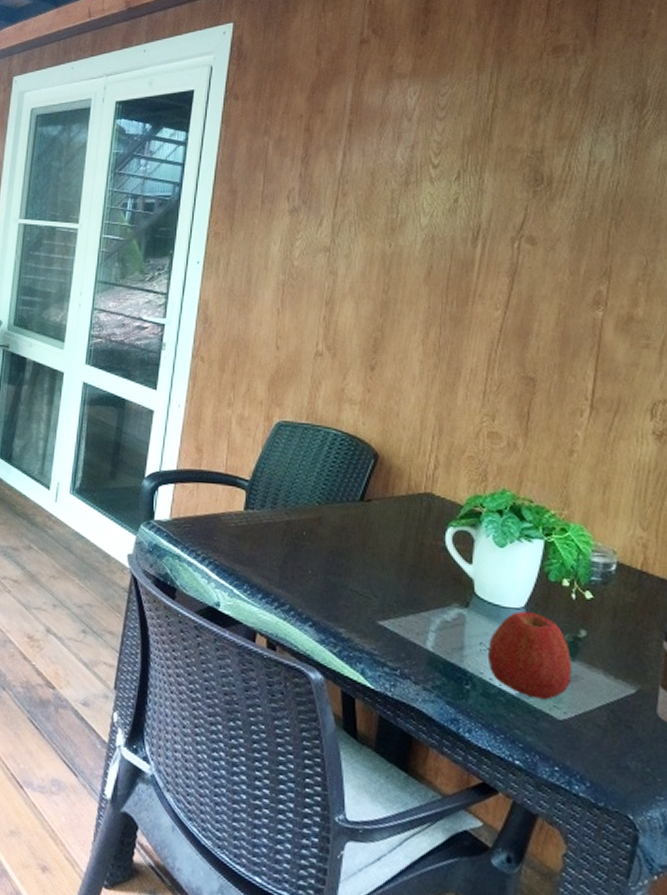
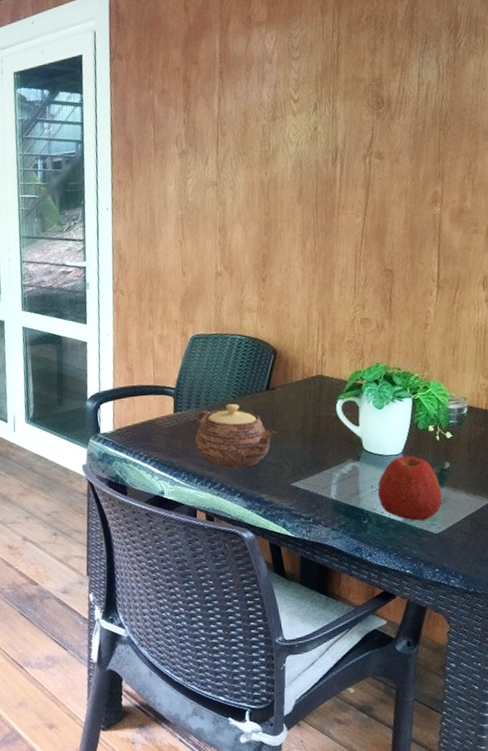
teapot: none [265,509,368,592] -> present [195,403,277,469]

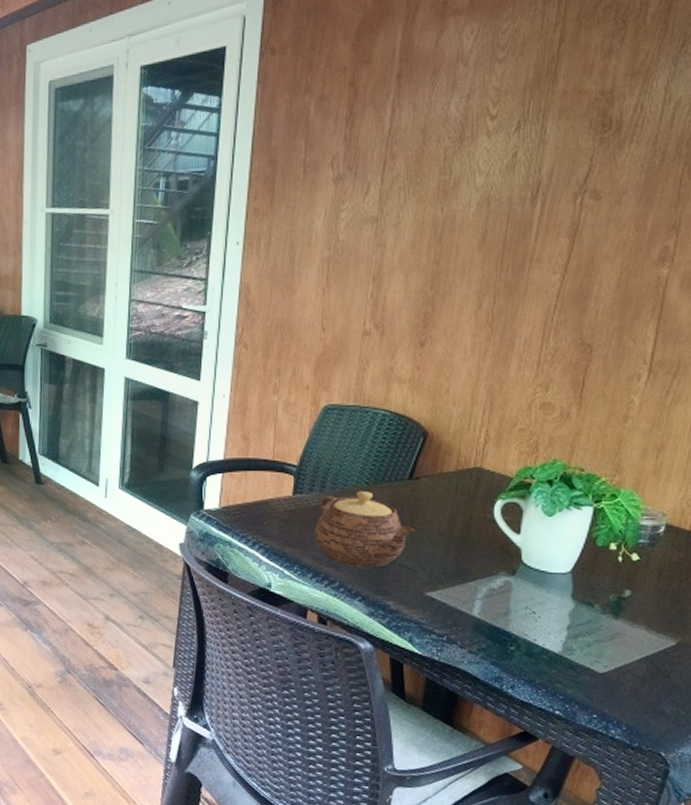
apple: present [377,456,442,521] -> none [532,576,614,656]

